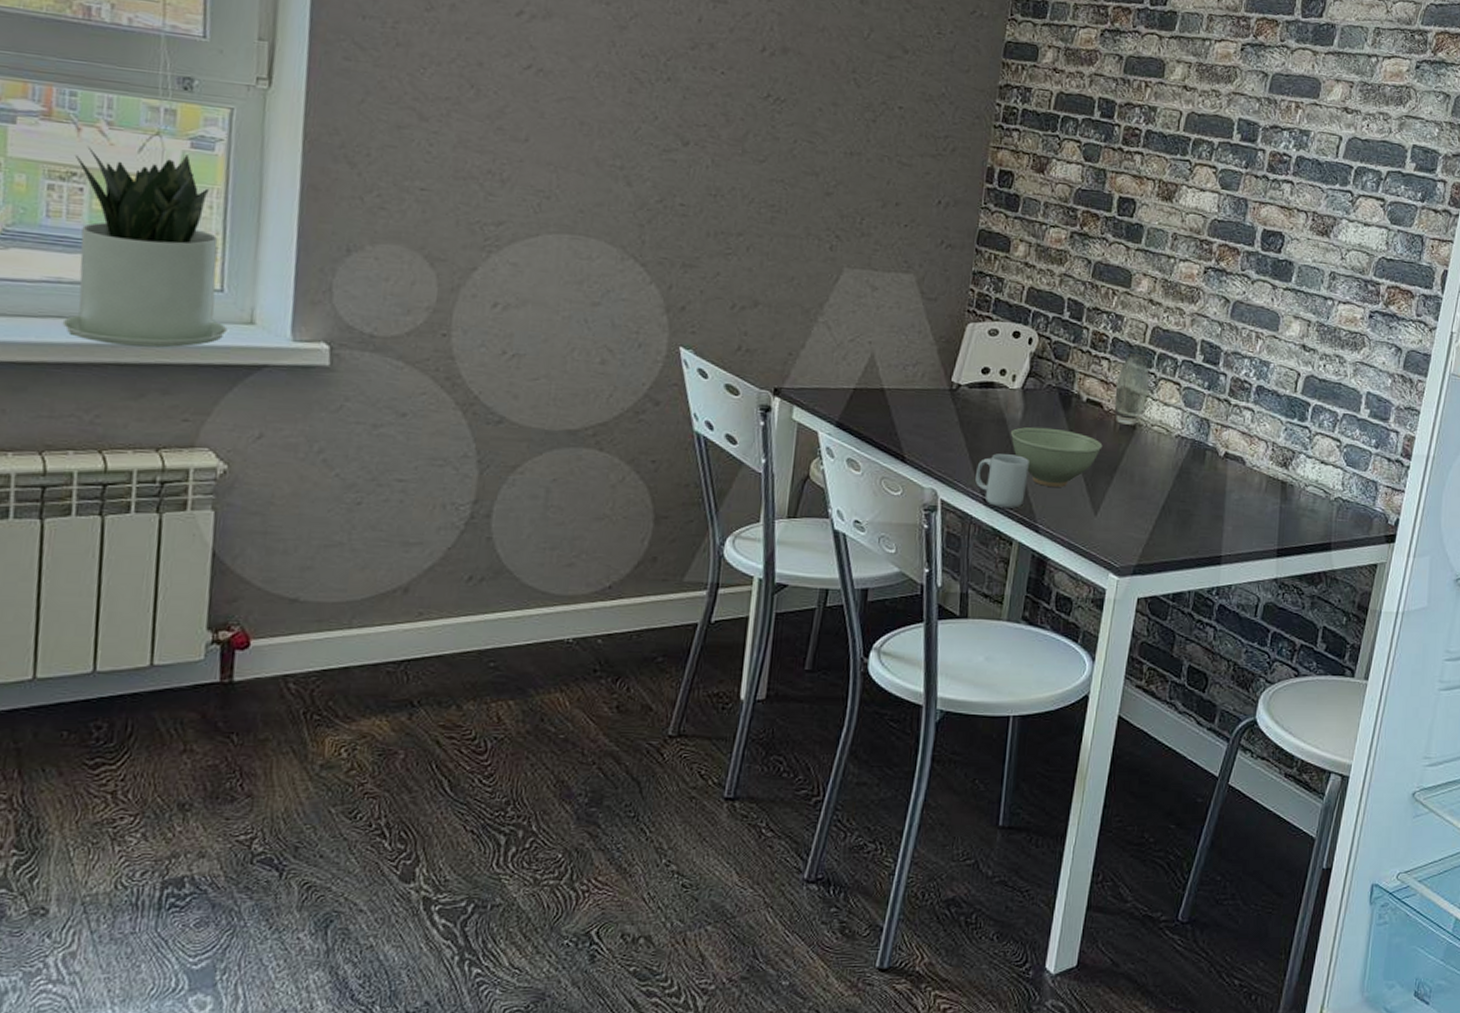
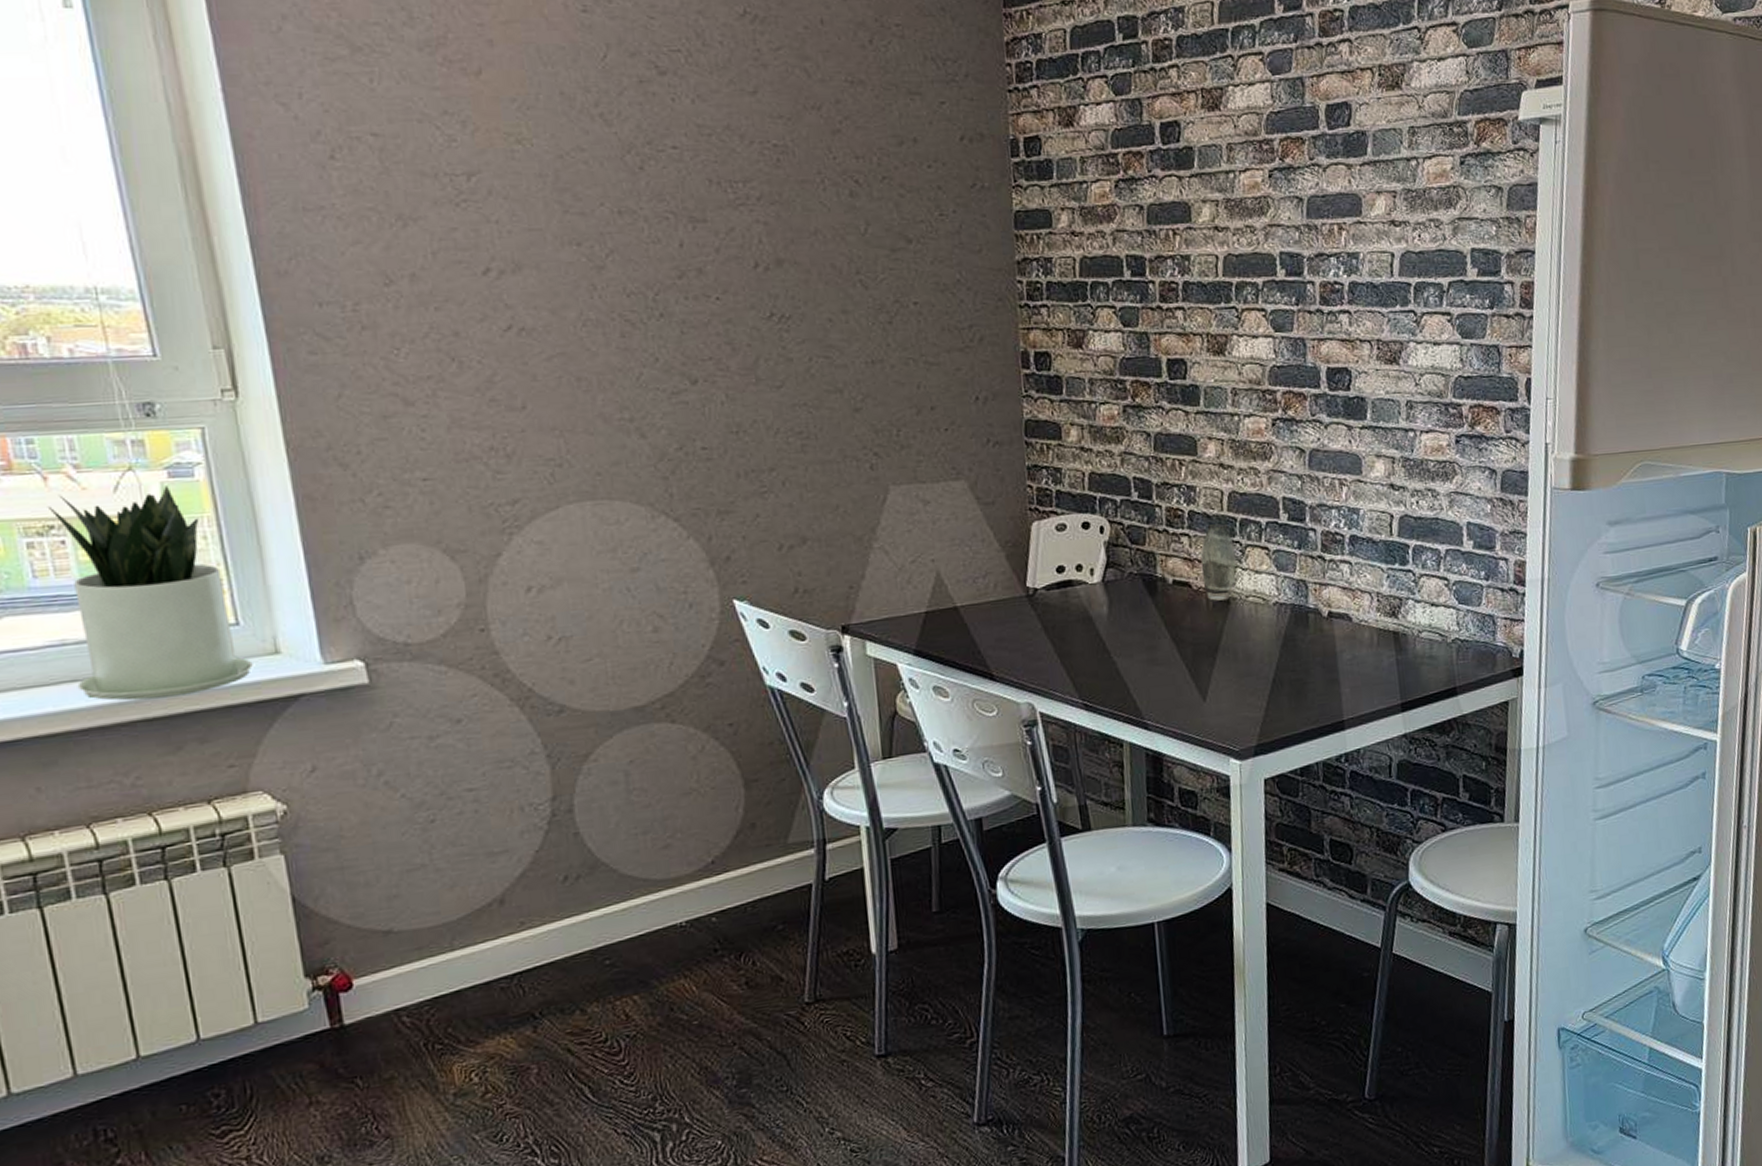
cup: present [975,454,1029,509] -> none [1070,652,1127,711]
bowl: present [1010,426,1103,487] -> none [1098,617,1199,680]

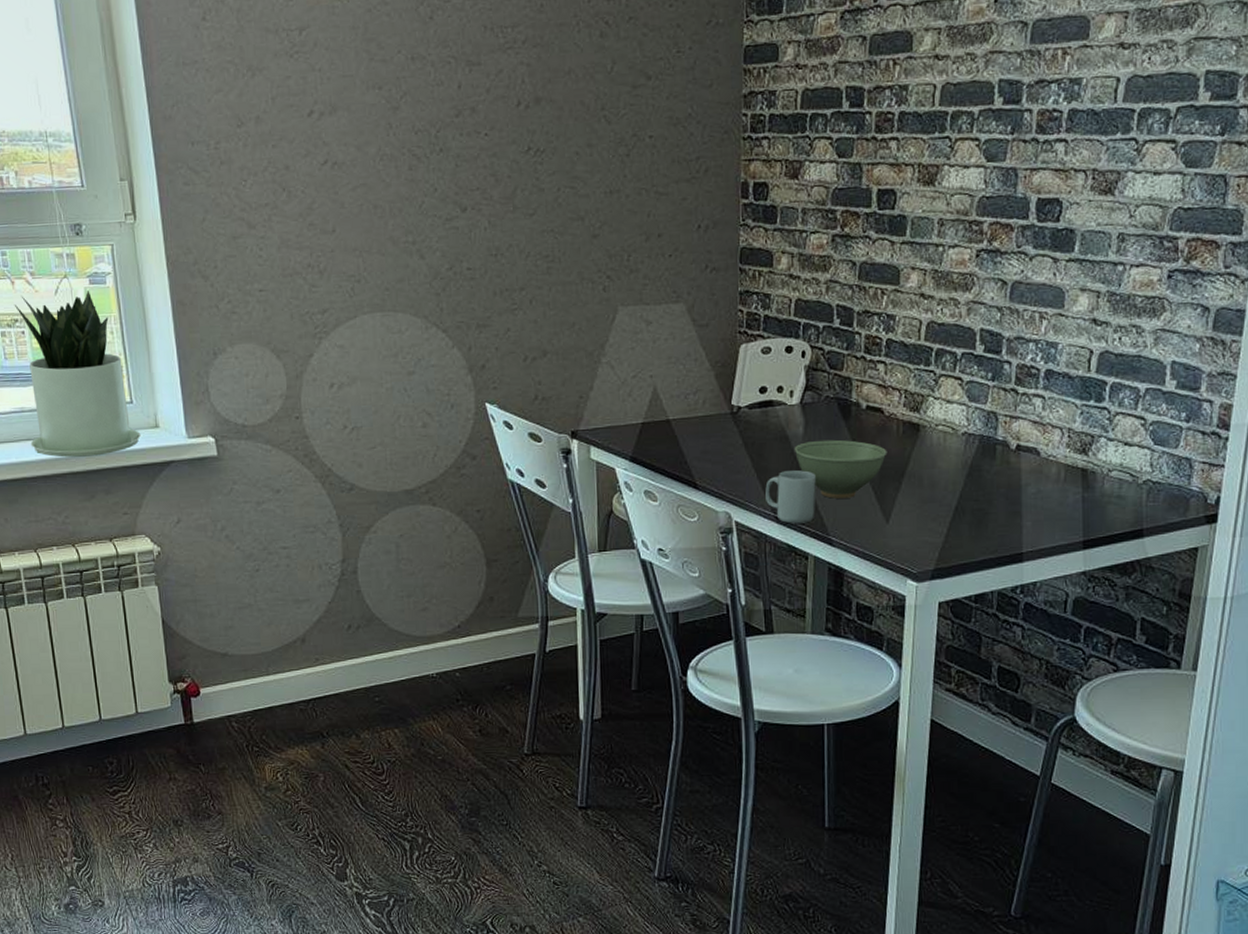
cup: none [1070,652,1127,711] -> present [765,470,816,524]
bowl: none [1098,617,1199,680] -> present [794,439,887,499]
vase: present [1200,523,1236,601] -> none [894,353,929,428]

